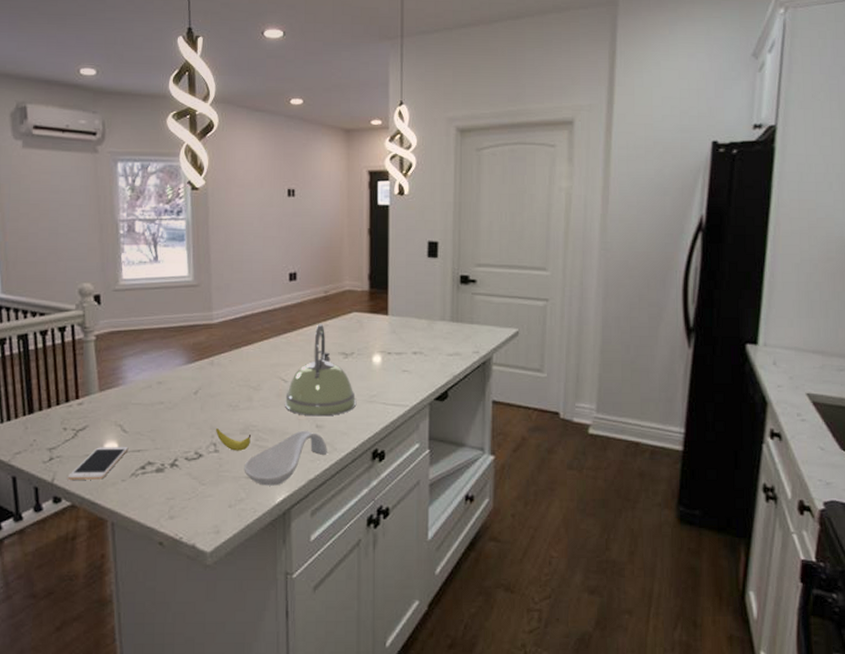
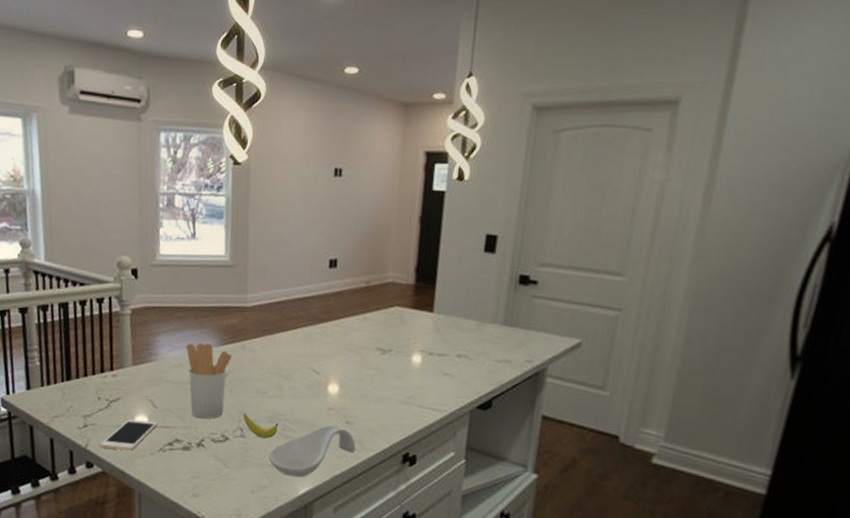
utensil holder: none [154,362,200,438] -> present [186,343,231,419]
kettle: present [284,324,357,417] -> none [314,316,391,413]

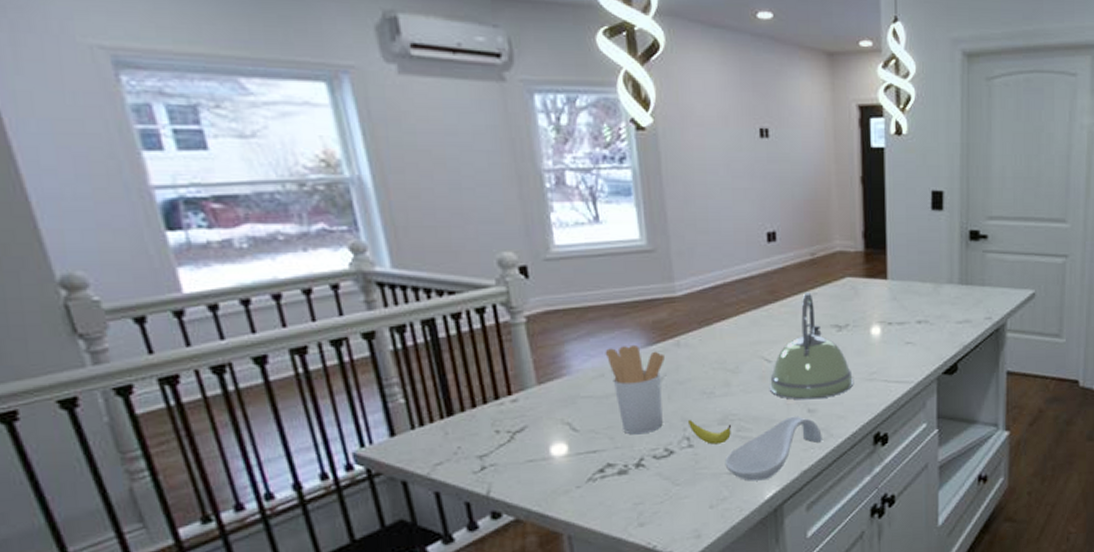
cell phone: present [100,419,158,451] -> none [507,448,582,491]
kettle: none [314,316,391,413] -> present [769,293,854,400]

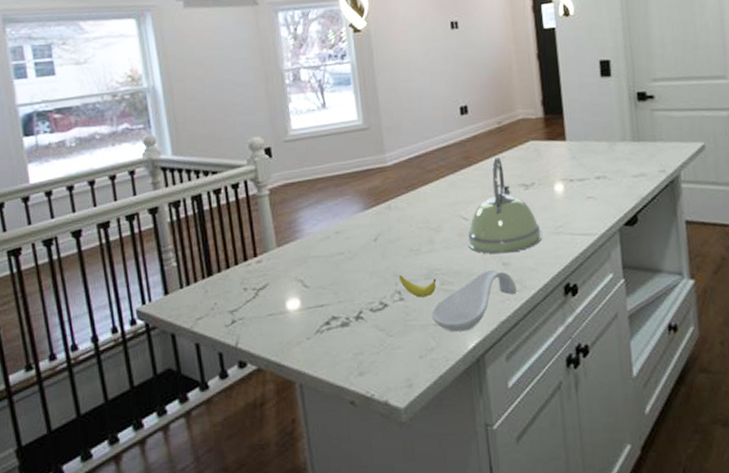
utensil holder: present [605,344,665,435] -> none [330,209,378,290]

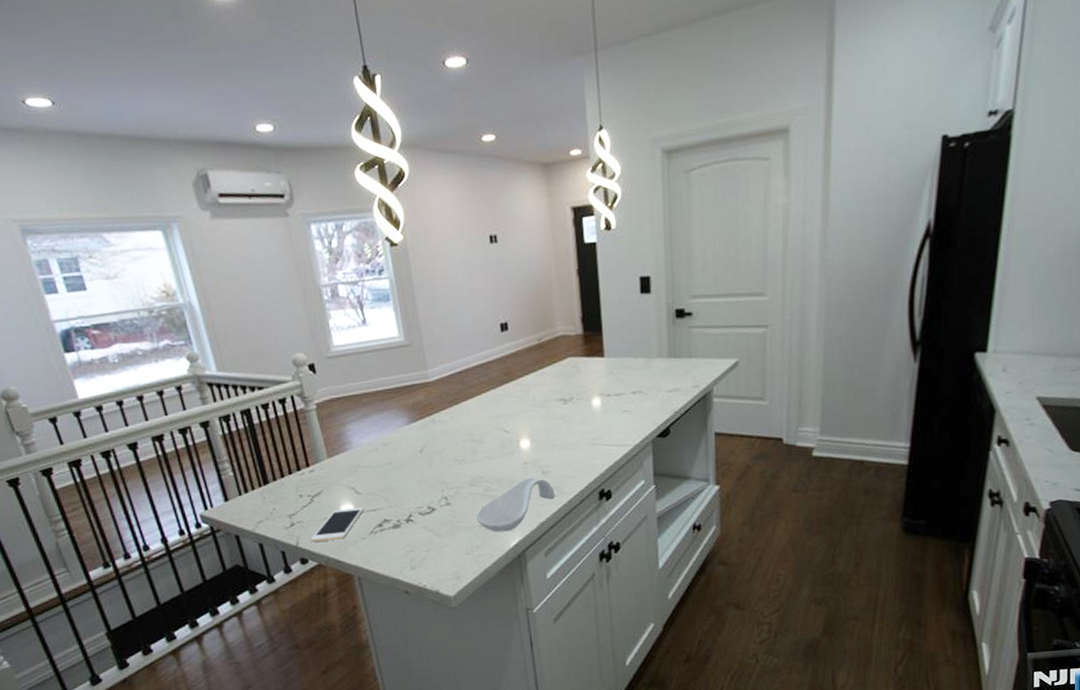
cell phone: none [251,303,311,342] -> present [310,507,364,542]
banana: present [398,275,437,298] -> none [444,483,480,503]
kettle: present [467,156,543,254] -> none [508,372,580,464]

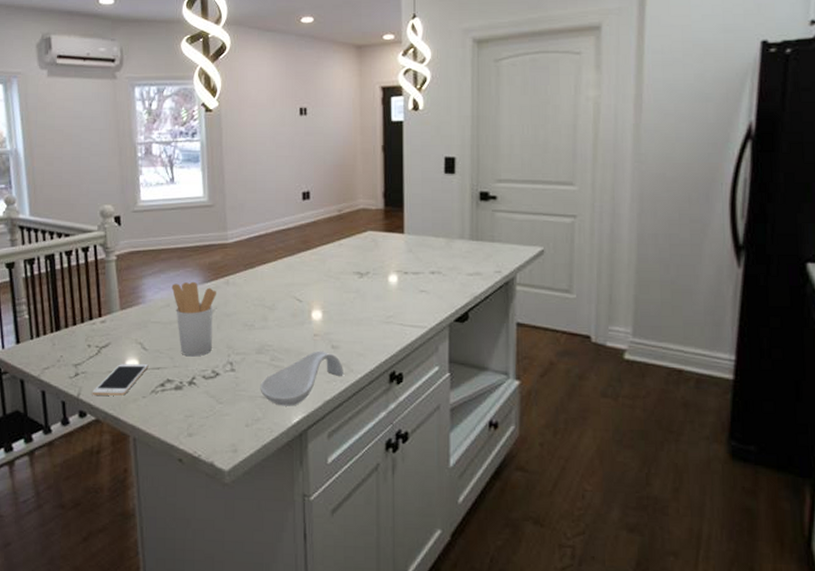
utensil holder: none [377,422,425,496] -> present [171,281,216,357]

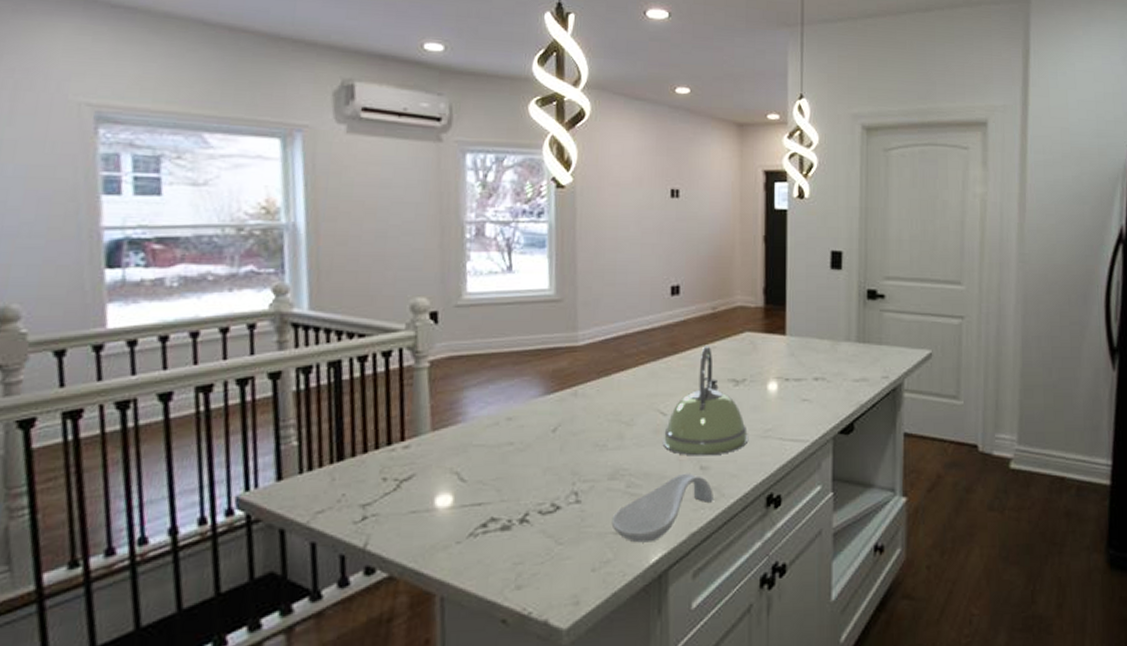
cell phone: present [92,364,149,396] -> none [385,500,467,544]
utensil holder: present [171,281,216,357] -> none [502,393,561,487]
kettle: none [299,243,373,337] -> present [662,346,749,456]

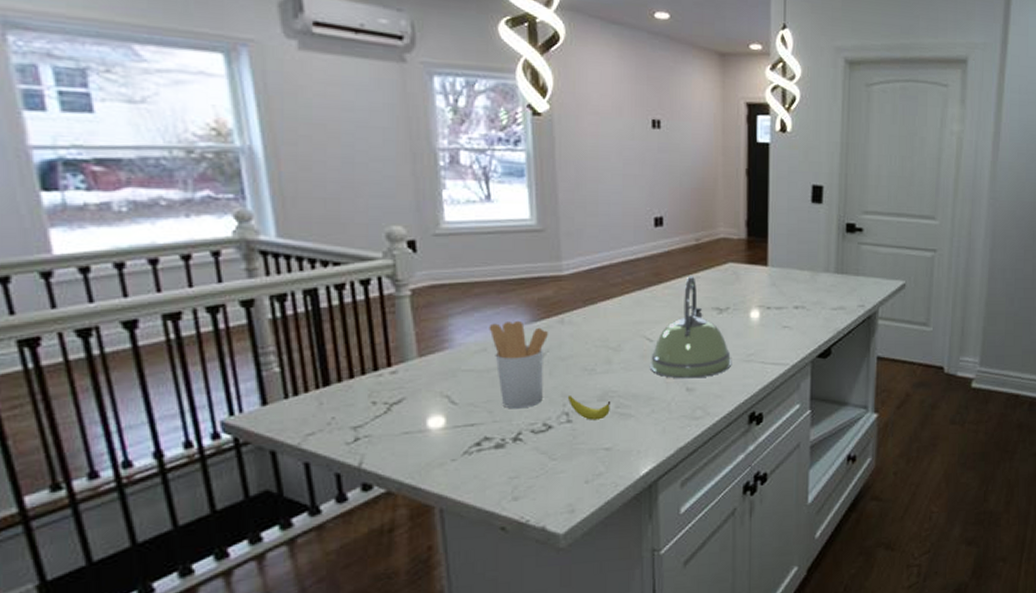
utensil holder: none [502,393,561,487] -> present [489,320,548,409]
banana: none [577,474,622,501] -> present [567,396,611,420]
spoon rest: present [611,473,713,543] -> none [602,394,699,457]

